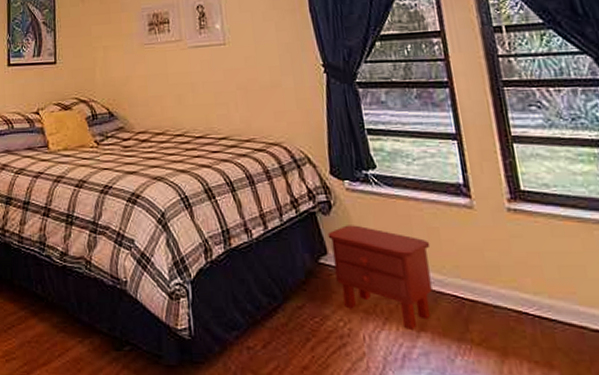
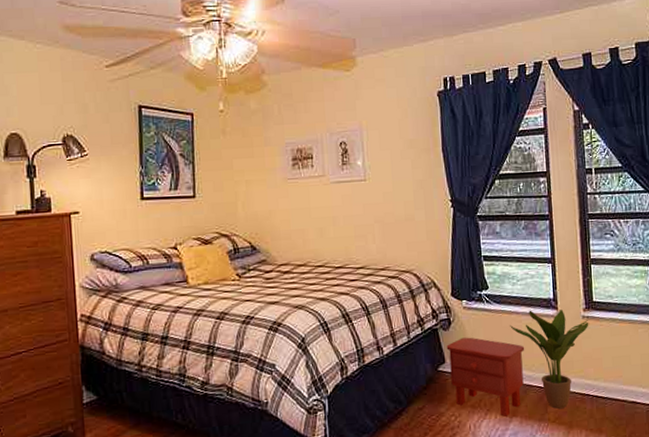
potted plant: none [407,196,518,327] -> present [510,310,589,409]

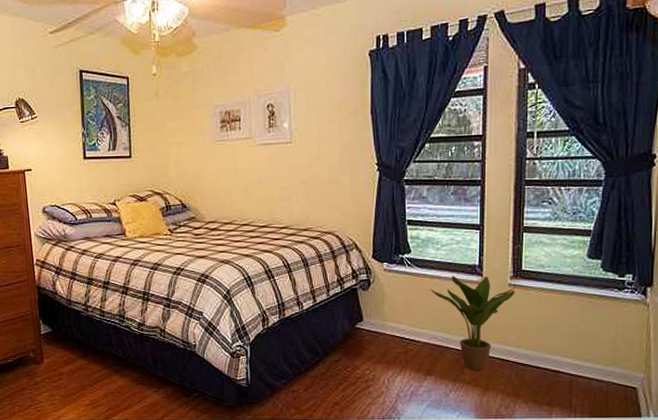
nightstand: present [446,337,525,417] -> none [365,298,445,374]

